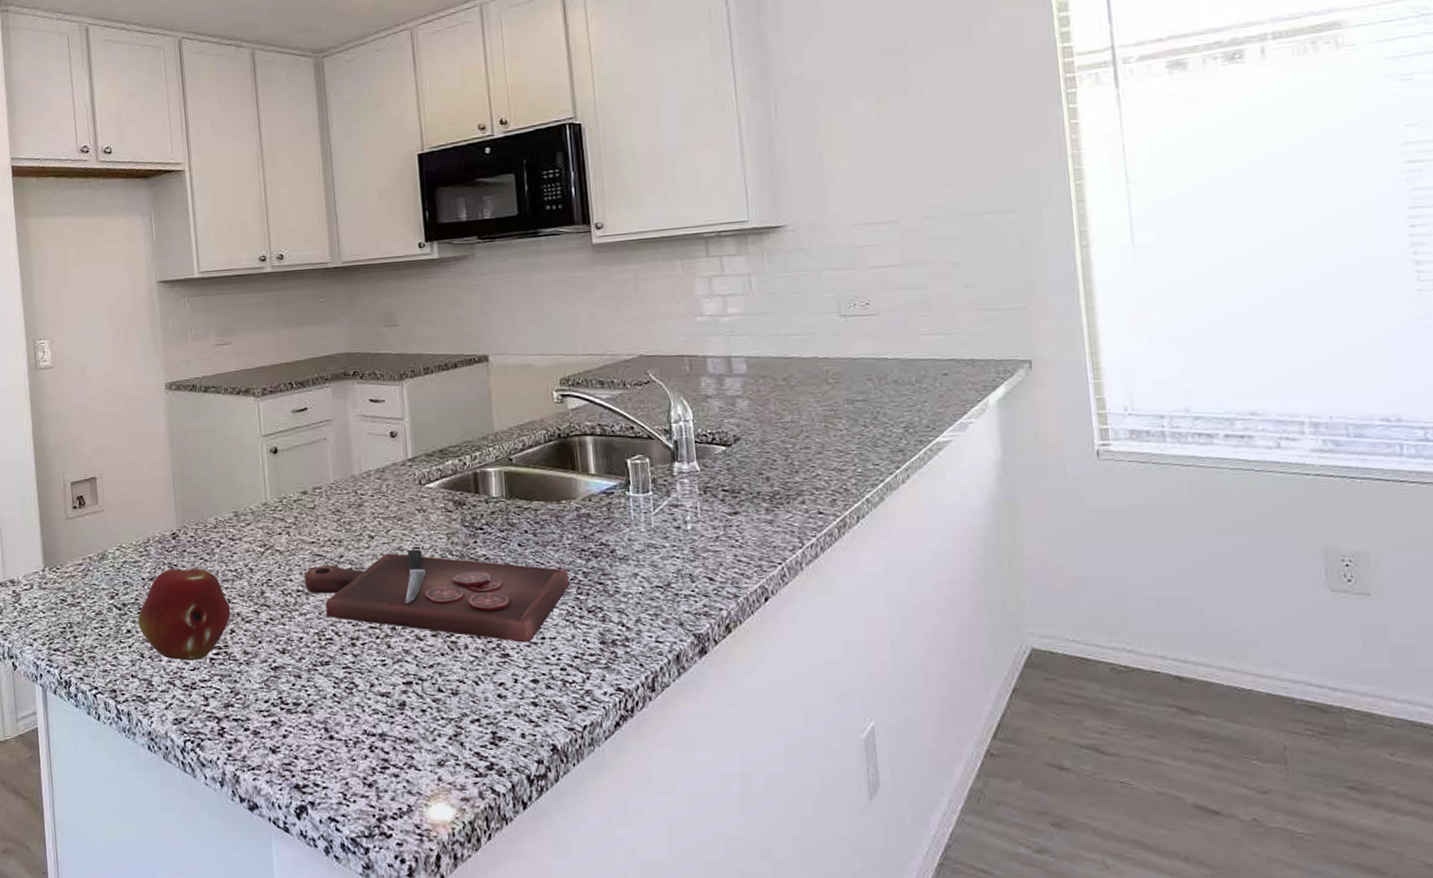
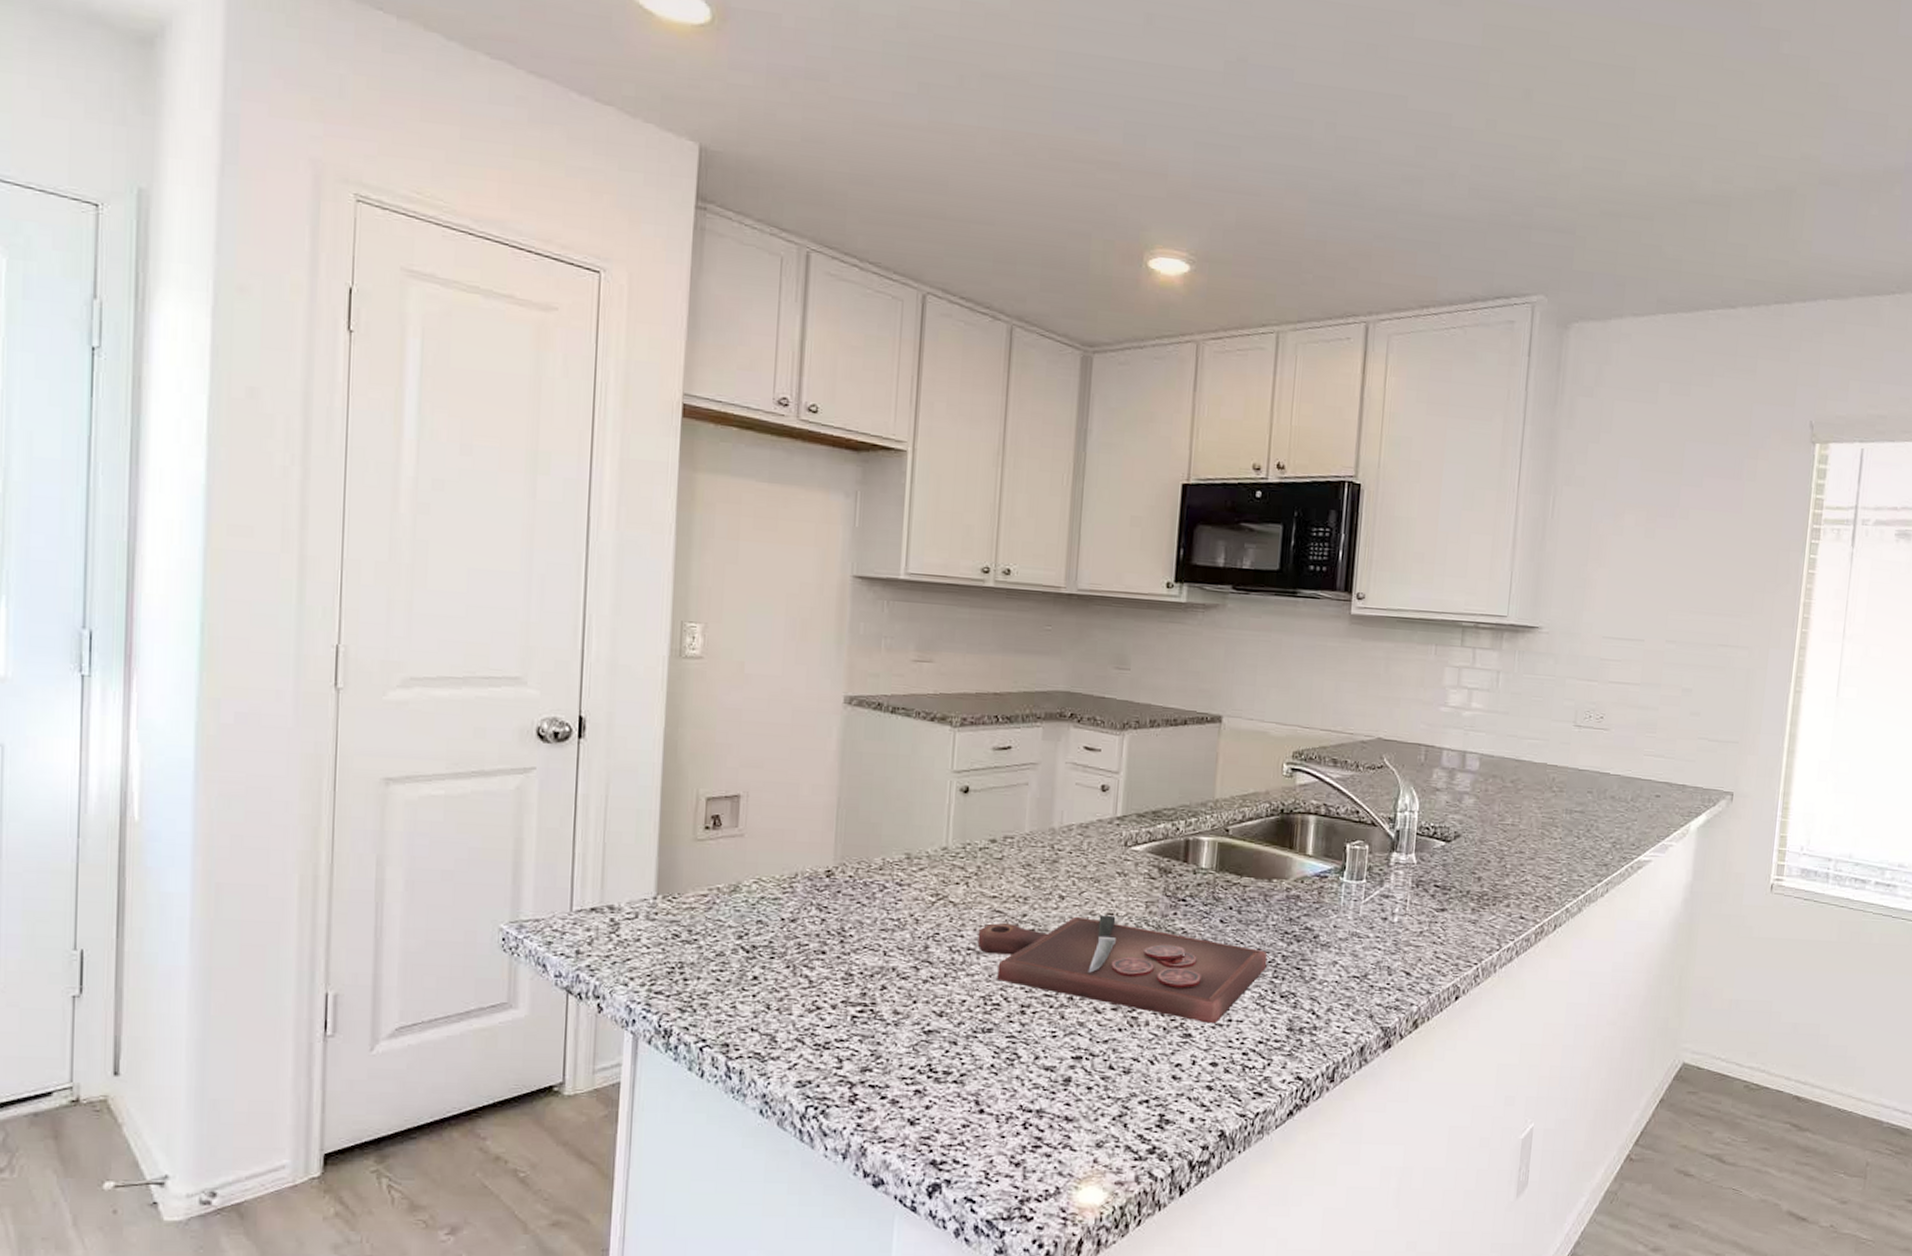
fruit: present [138,568,231,661] -> none [768,910,886,1017]

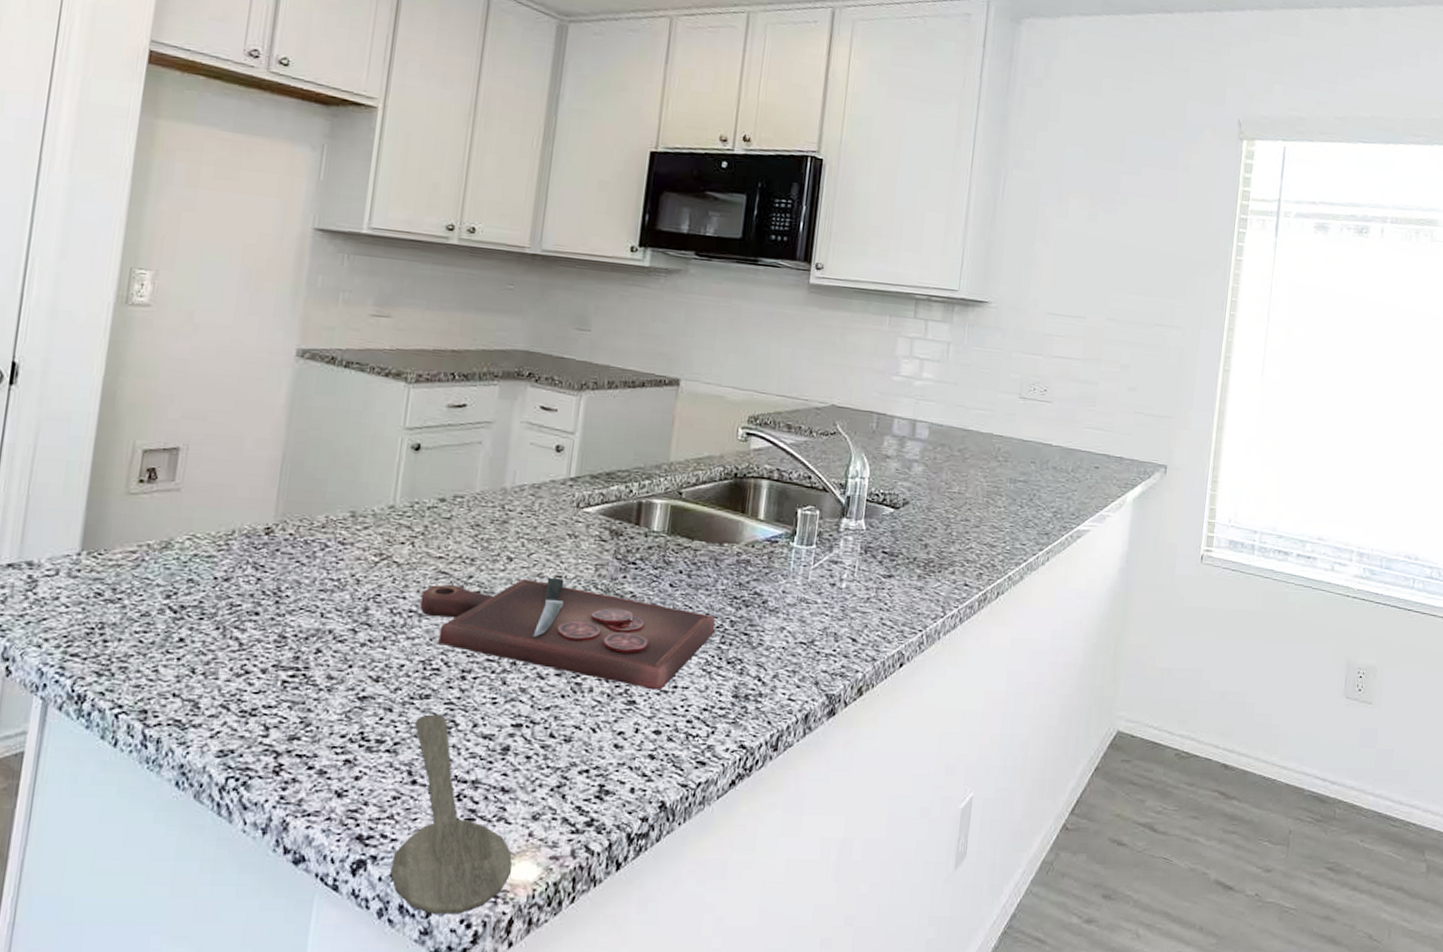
wooden spoon: none [964,1047,1080,1236] -> present [390,714,512,915]

